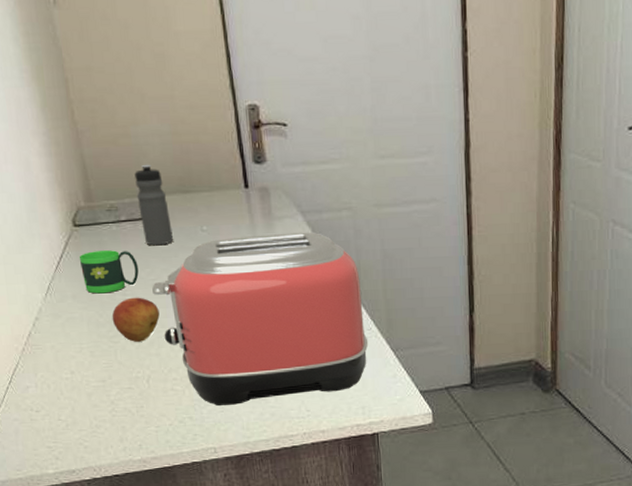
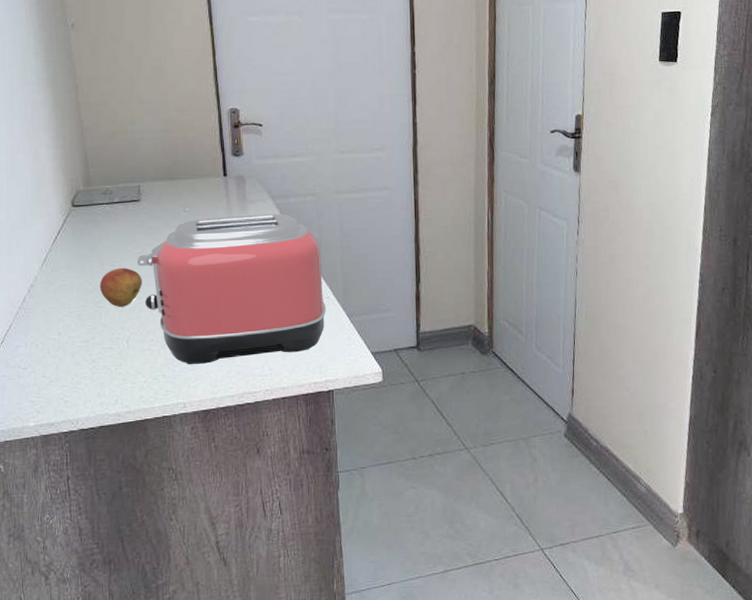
mug: present [79,250,139,294] -> none [74,227,126,265]
water bottle: present [134,164,174,246] -> none [129,155,159,224]

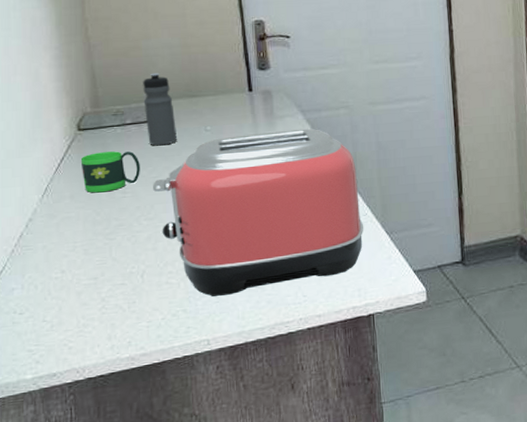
mug: none [74,227,126,265] -> present [80,151,140,193]
fruit: present [99,267,142,307] -> none [109,194,159,238]
water bottle: none [129,155,159,224] -> present [143,72,178,146]

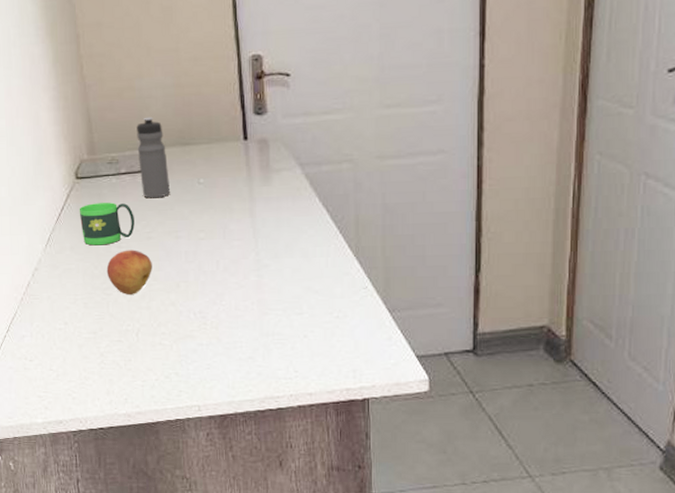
fruit: none [109,194,159,238] -> present [106,249,152,295]
toaster: present [153,128,364,297] -> none [147,185,363,363]

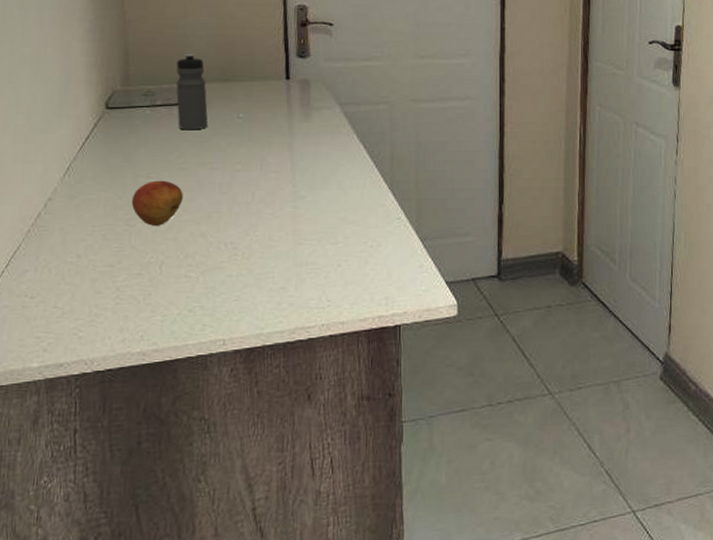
mug: present [79,202,135,246] -> none [106,133,167,176]

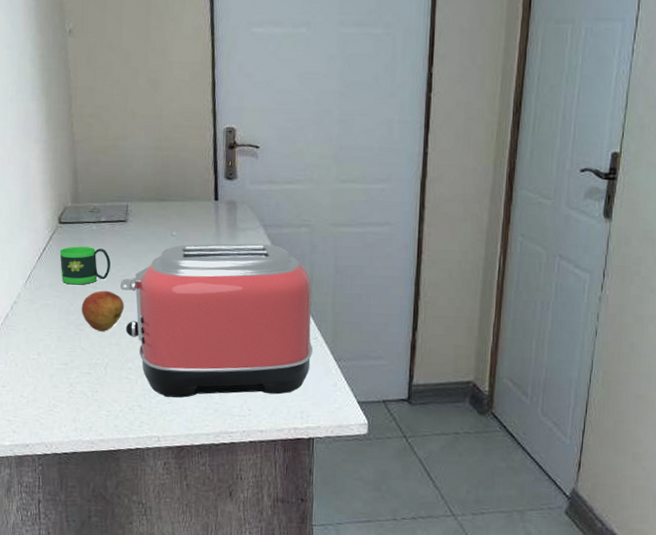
mug: none [106,133,167,176] -> present [59,246,111,285]
water bottle: present [176,53,208,131] -> none [117,173,146,246]
toaster: none [179,122,397,295] -> present [120,243,313,398]

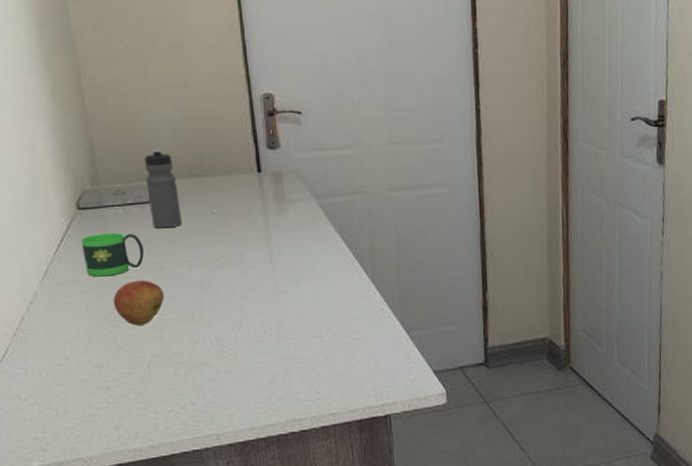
water bottle: none [117,173,146,246] -> present [144,149,183,229]
toaster: present [120,243,313,398] -> none [157,214,381,391]

